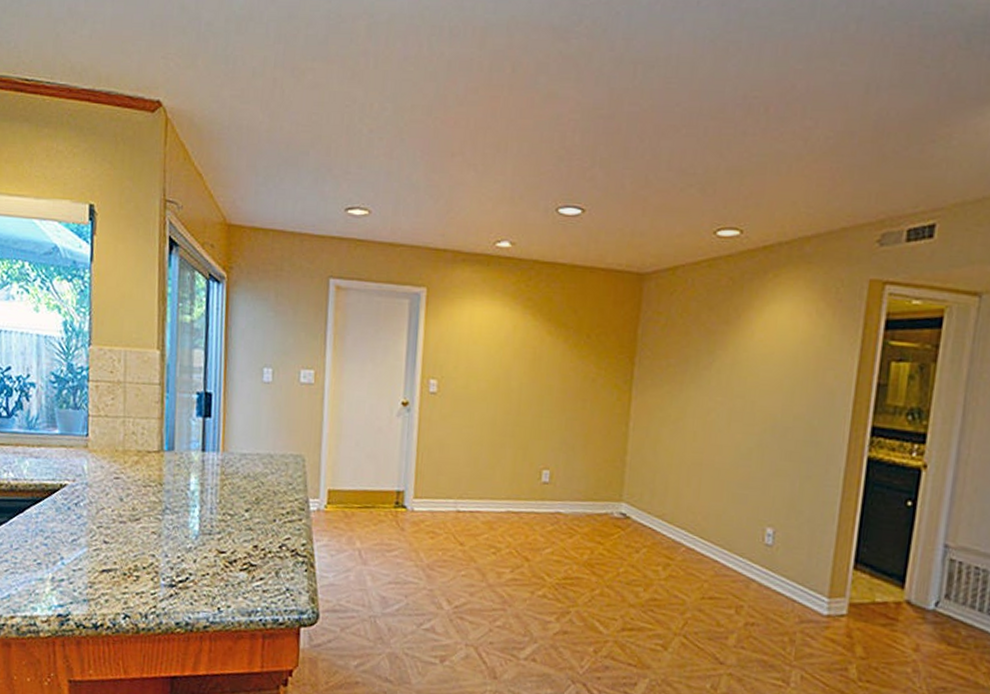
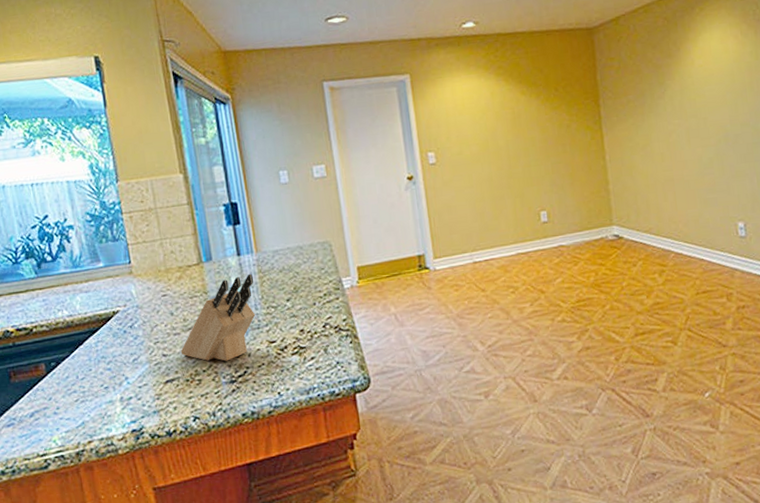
knife block: none [123,473,215,563] -> present [180,273,256,361]

